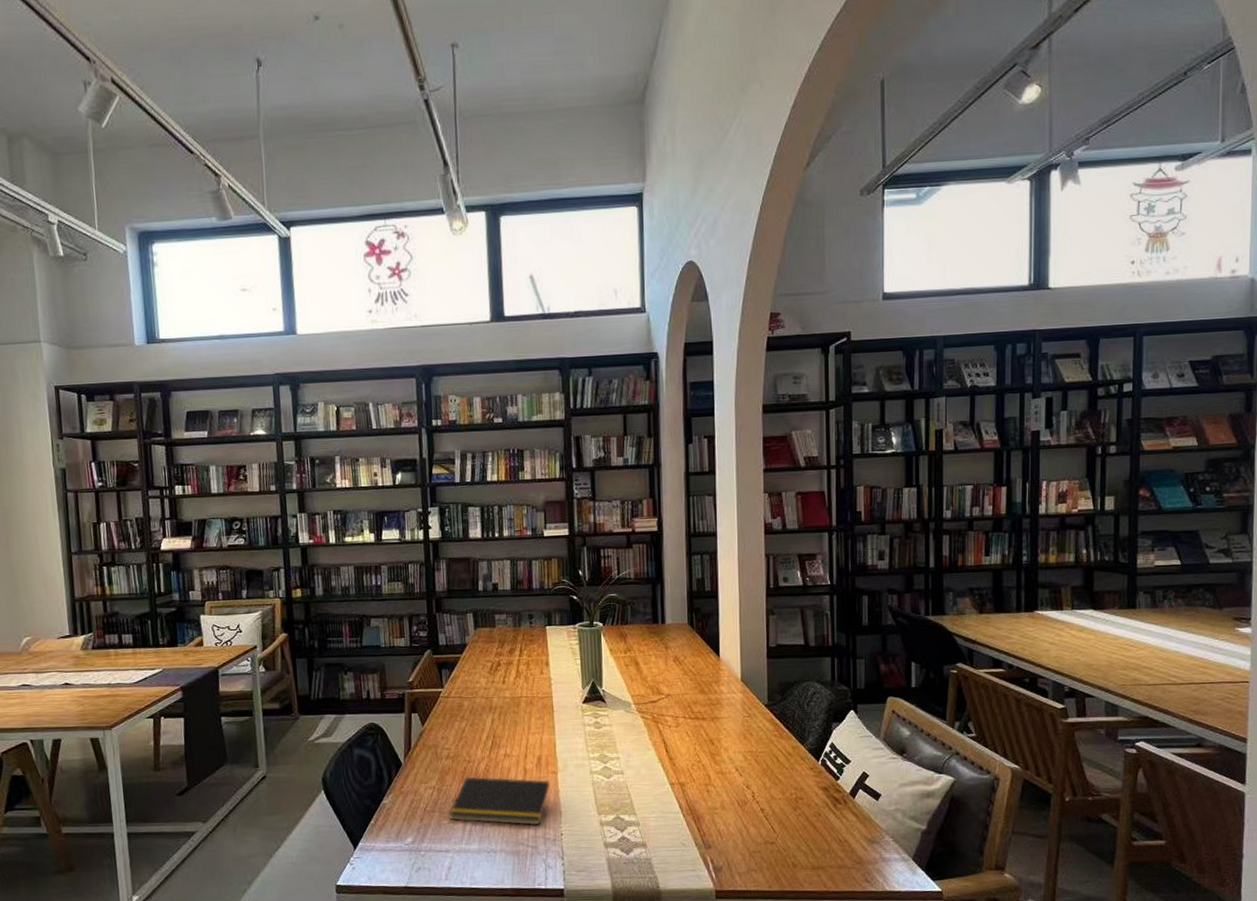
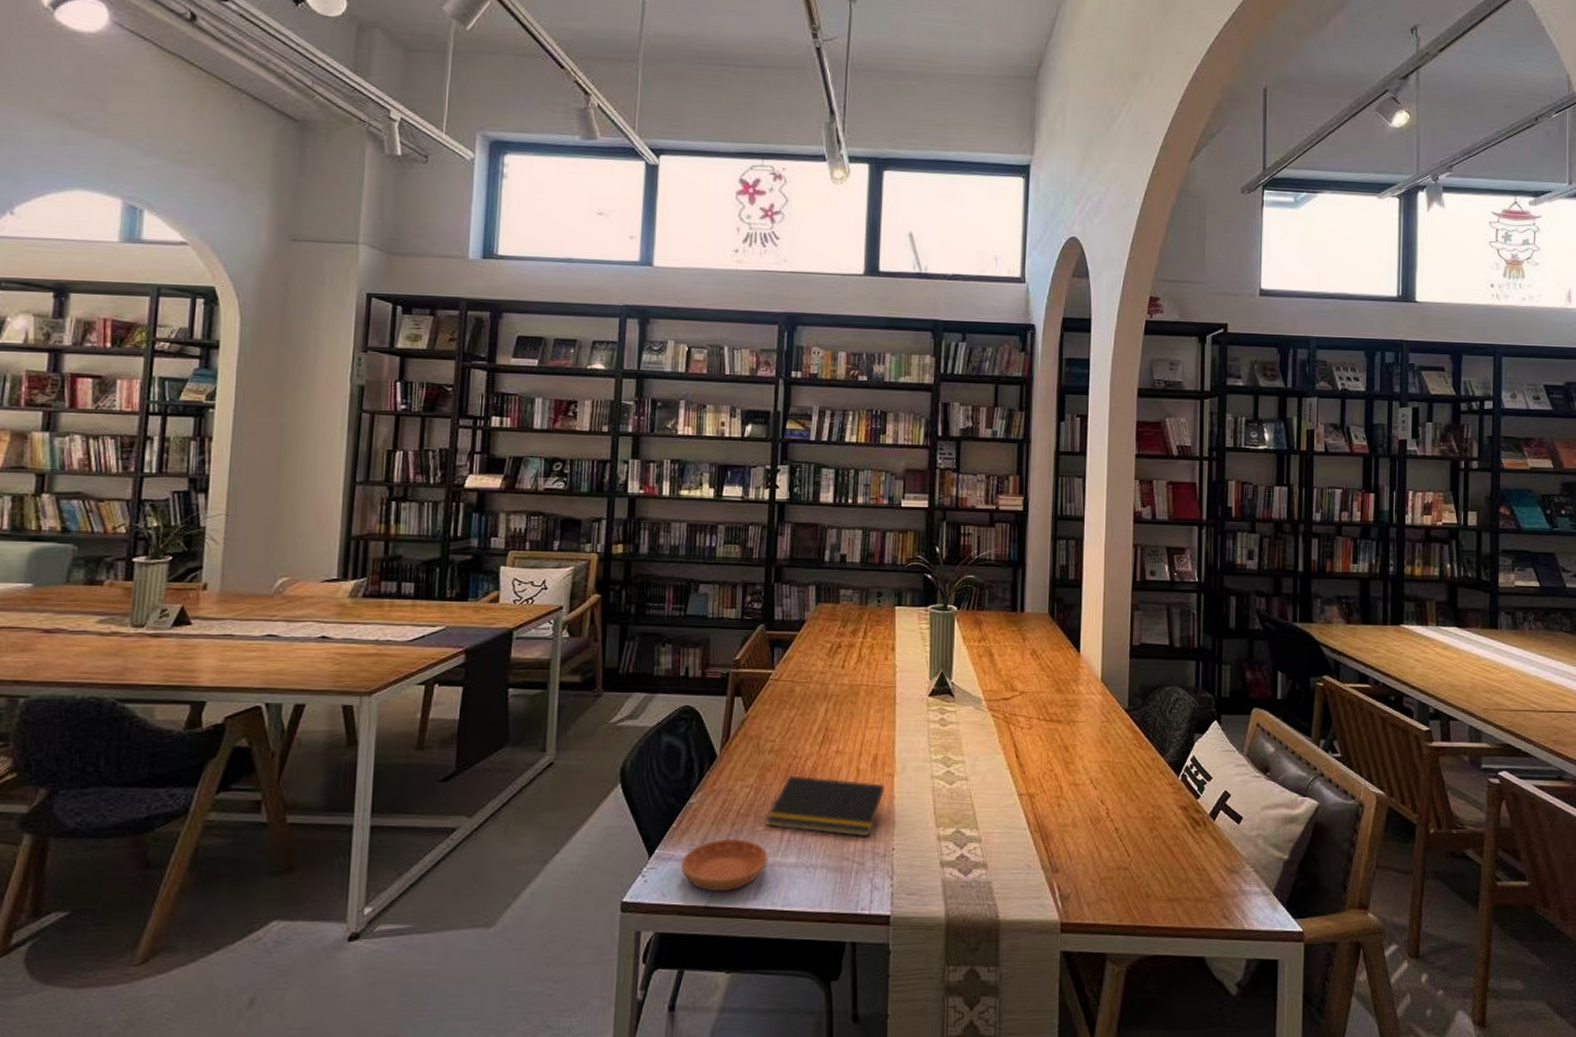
saucer: none [381,831,455,875] -> present [681,839,769,892]

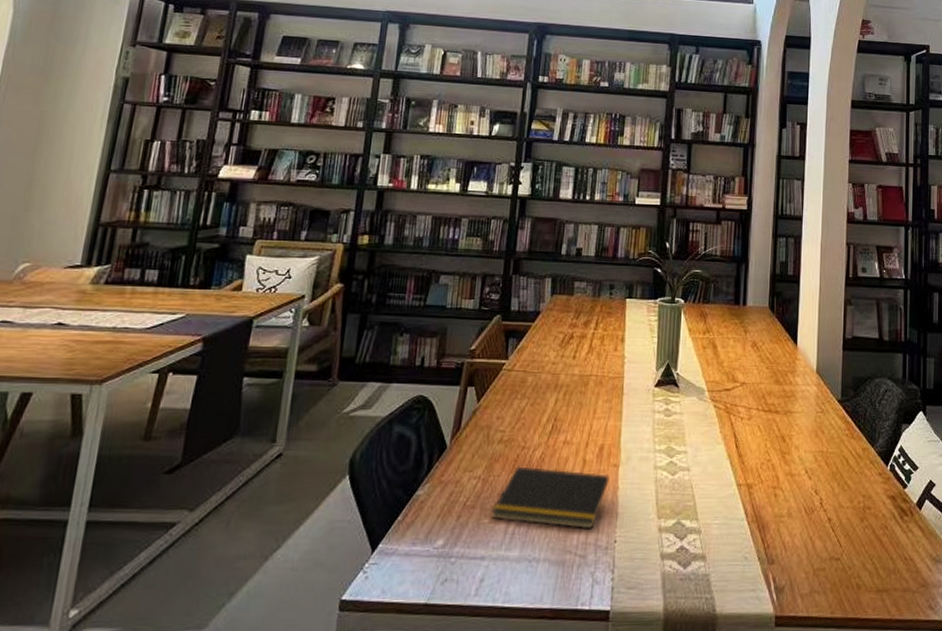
saucer: present [681,839,769,892] -> none [403,532,492,588]

